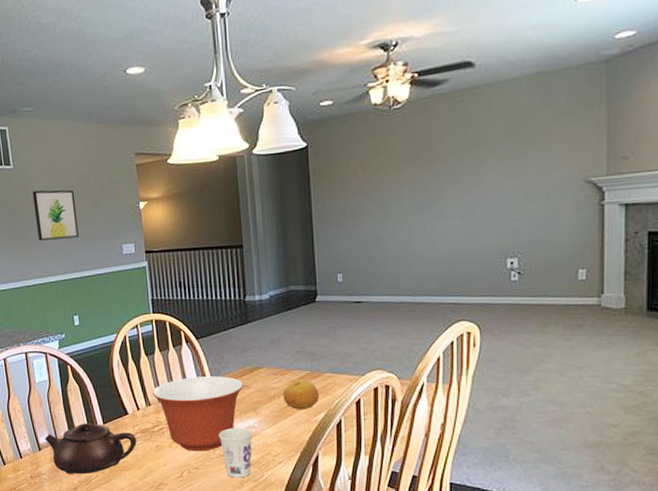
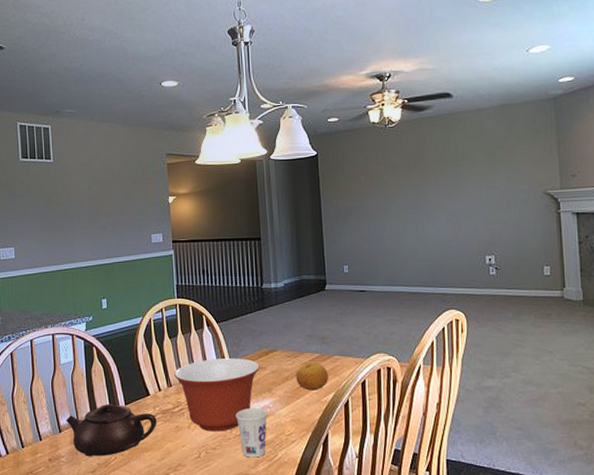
wall art: present [32,189,79,241] -> none [69,182,111,228]

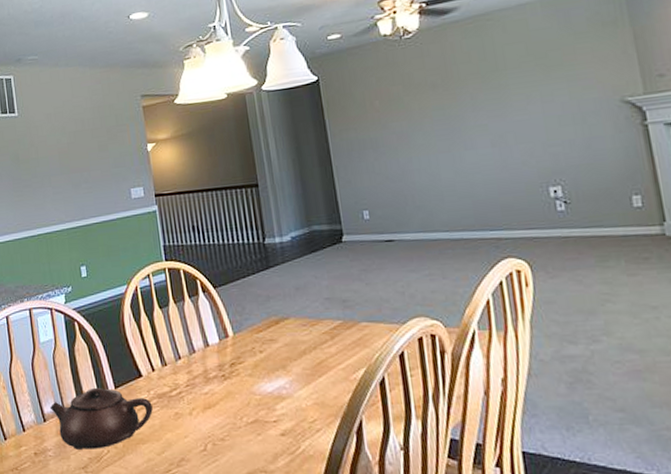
mixing bowl: present [173,358,260,432] -> none [167,329,270,419]
cup: present [235,407,268,458] -> none [244,388,285,451]
fruit: present [296,363,329,391] -> none [314,331,357,367]

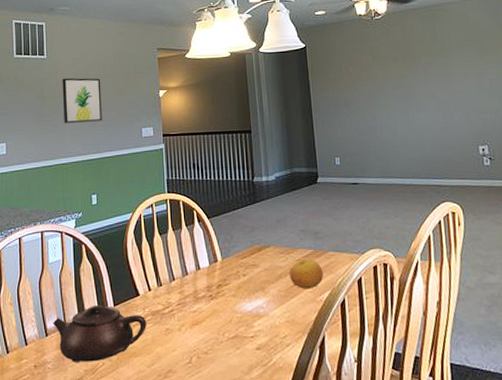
wall art: none [37,134,85,188] -> present [62,78,102,123]
fruit: none [314,331,357,367] -> present [289,259,324,289]

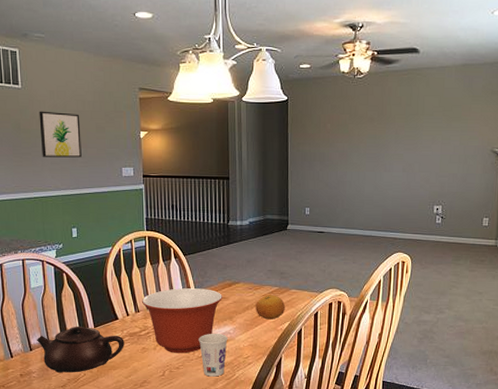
mixing bowl: none [163,255,252,334] -> present [141,288,222,353]
cup: none [227,308,261,363] -> present [198,333,228,377]

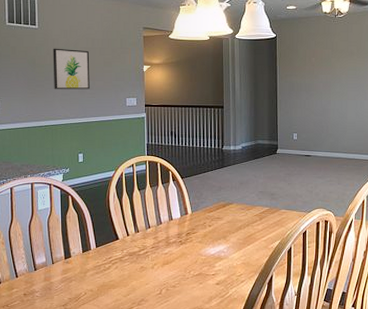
teapot: present [36,326,124,373] -> none [40,246,124,292]
mixing bowl: present [141,288,222,353] -> none [141,209,217,272]
cup: present [198,333,228,377] -> none [194,252,222,295]
fruit: present [256,295,286,320] -> none [248,215,276,239]

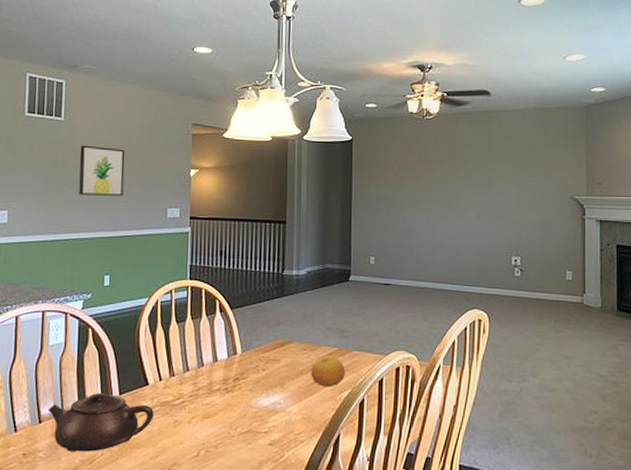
teapot: none [40,246,124,292] -> present [47,392,154,452]
fruit: none [248,215,276,239] -> present [311,357,346,387]

